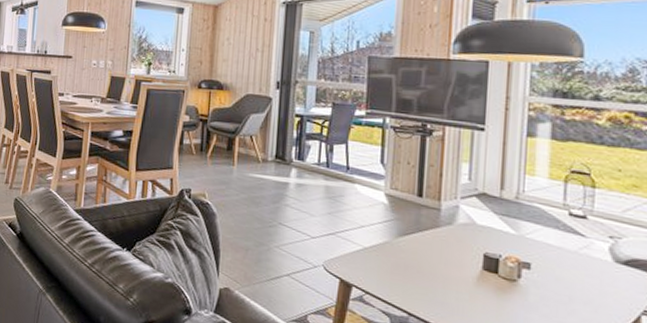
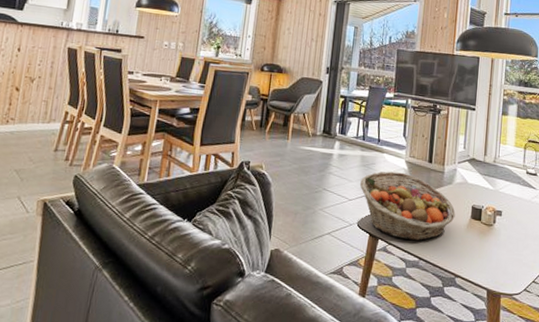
fruit basket: none [324,205,459,293] -> present [359,171,455,241]

